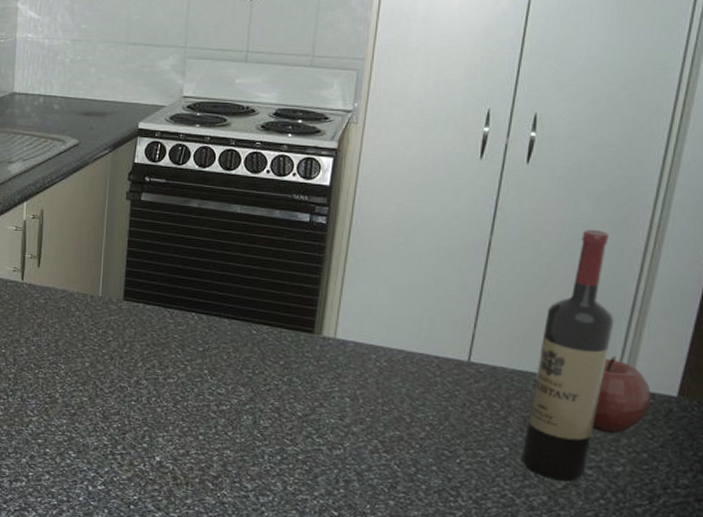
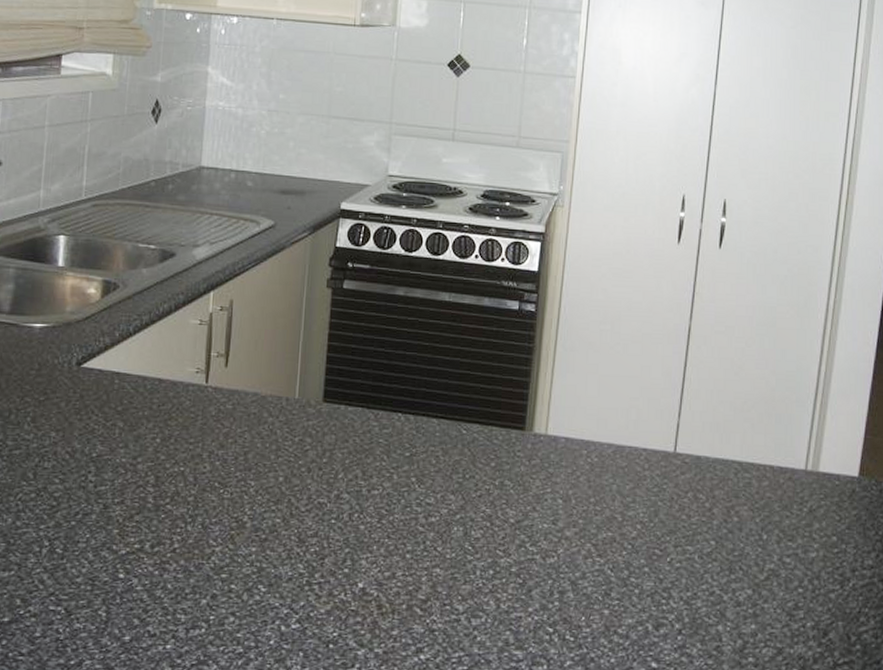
wine bottle: present [521,229,615,481] -> none [727,313,802,572]
fruit: present [592,355,651,434] -> none [788,438,836,519]

